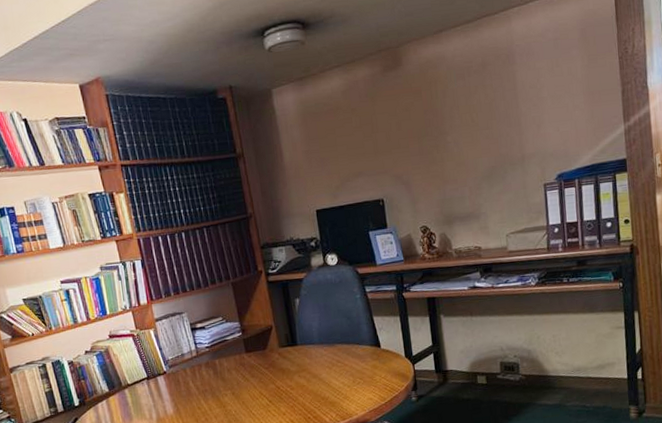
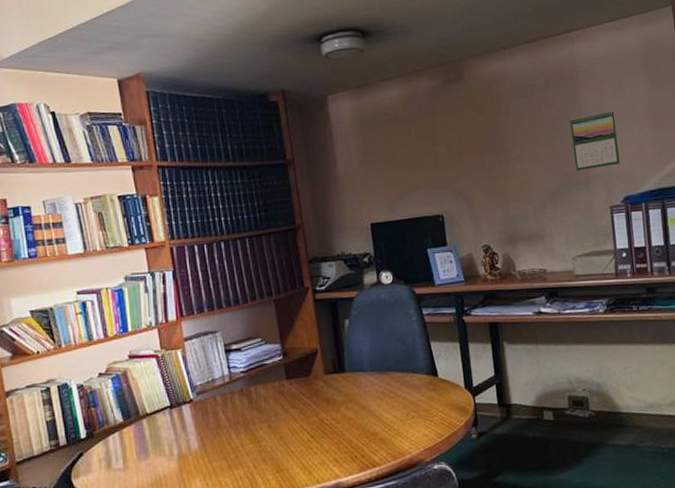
calendar: none [505,88,555,151] -> present [570,110,621,171]

